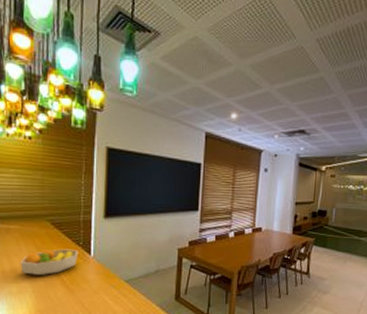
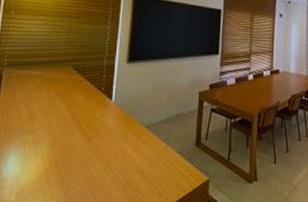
fruit bowl: present [20,248,79,276] -> none [38,94,100,124]

